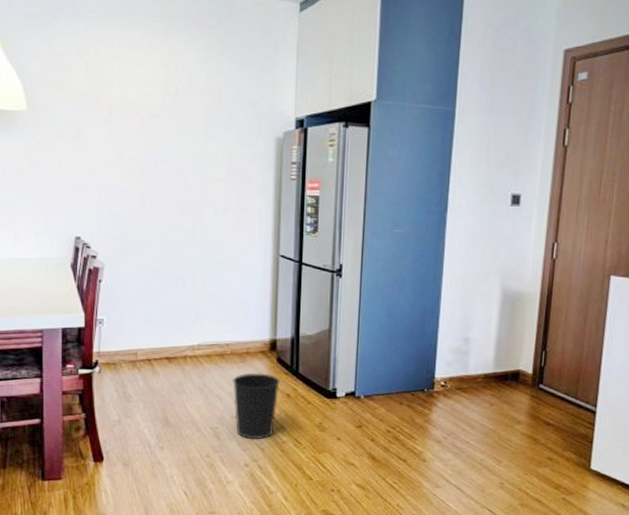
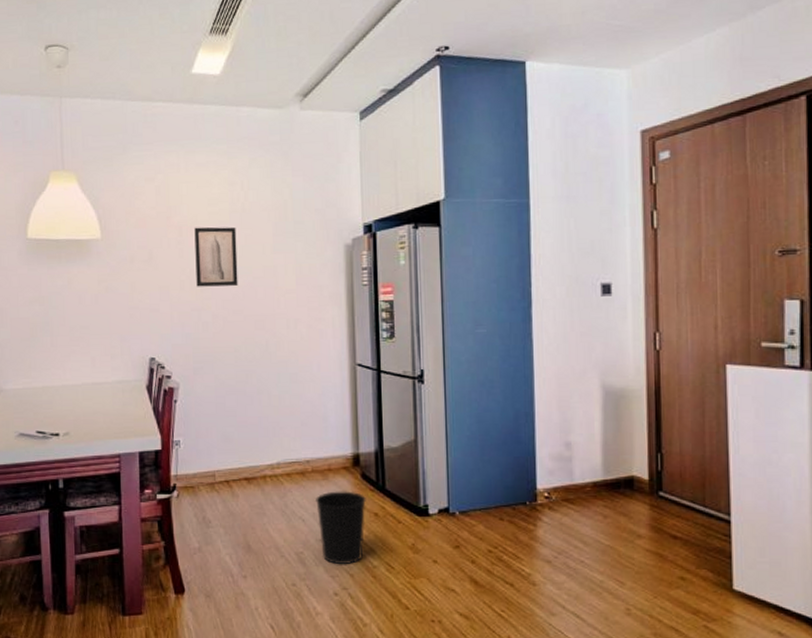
wall art: none [125,107,169,170] -> present [194,226,238,287]

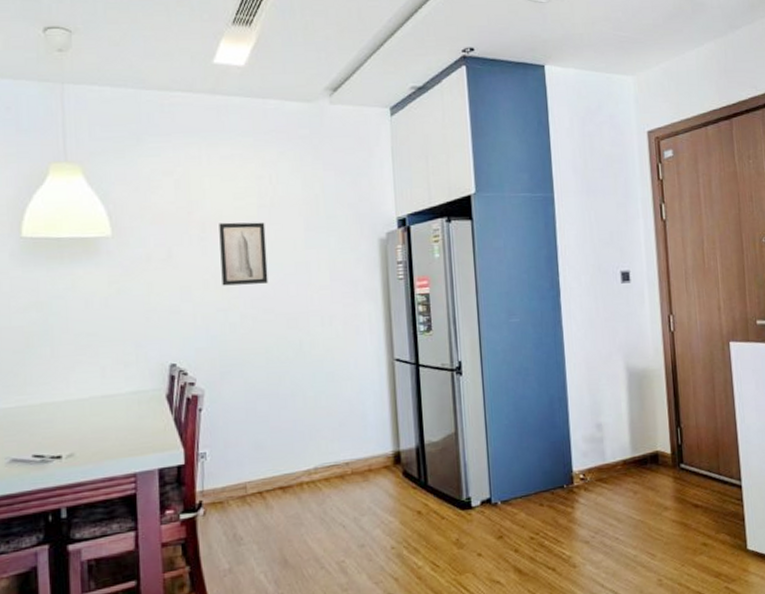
wastebasket: present [314,491,366,565] -> none [355,490,409,571]

